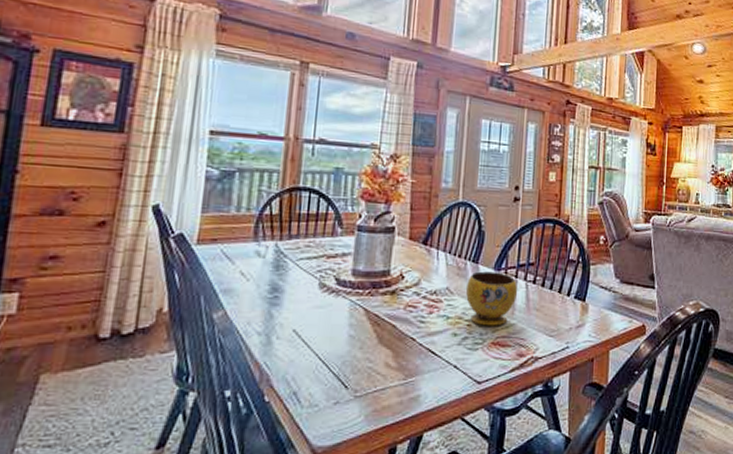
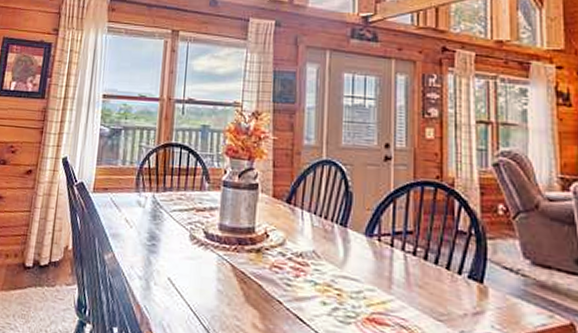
bowl: present [466,271,517,326] -> none [335,236,393,300]

